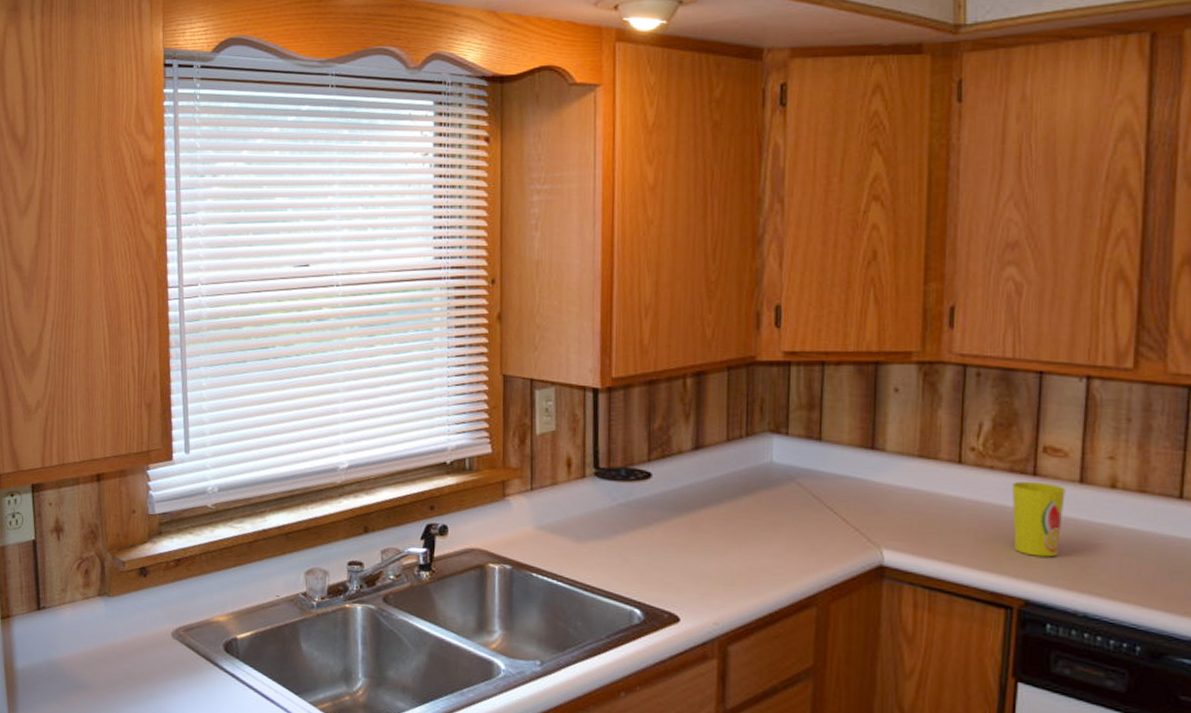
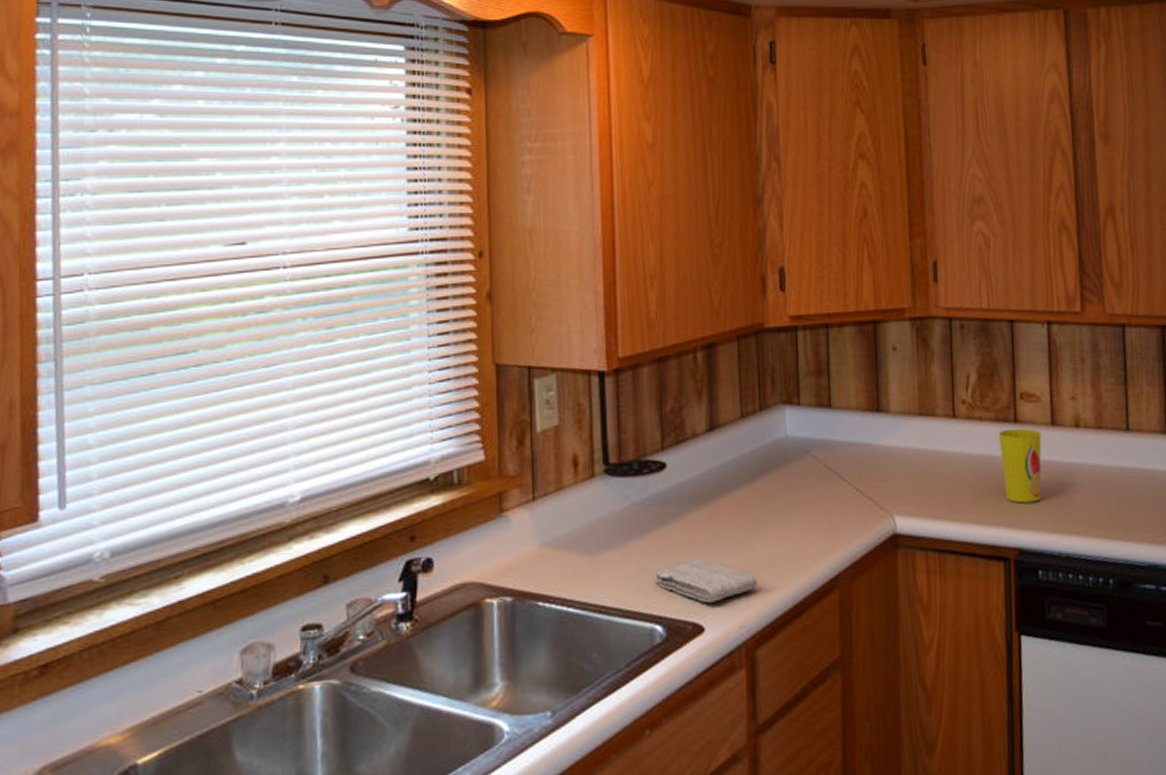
washcloth: none [635,558,734,599] -> present [653,558,758,603]

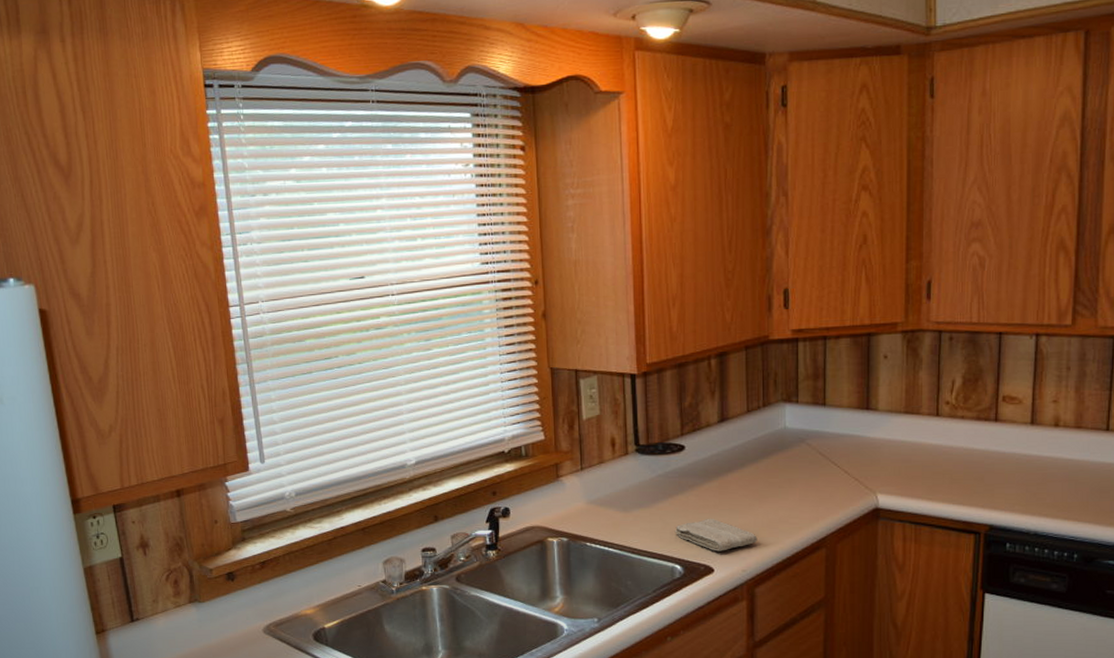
cup: present [998,428,1042,503] -> none [978,426,1020,489]

